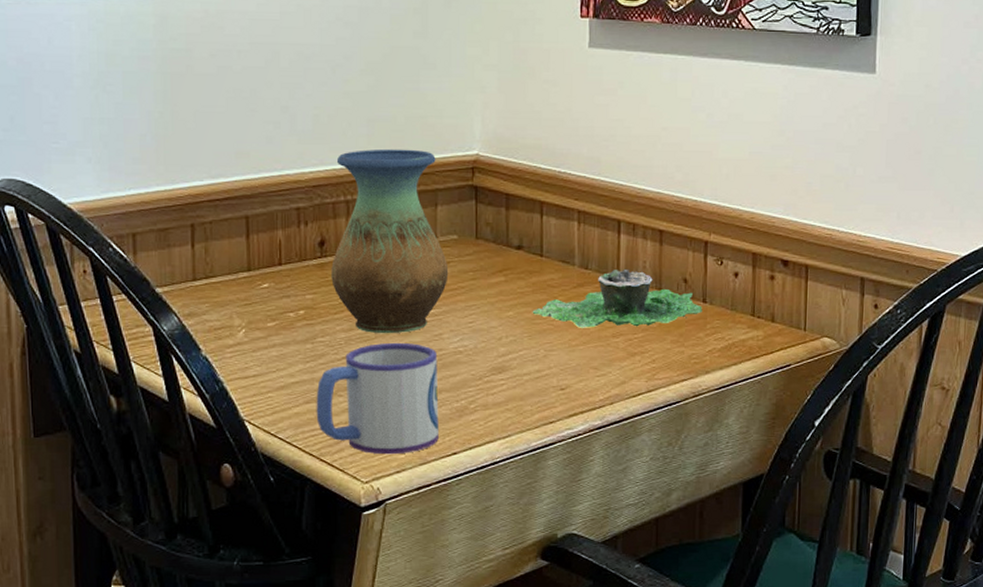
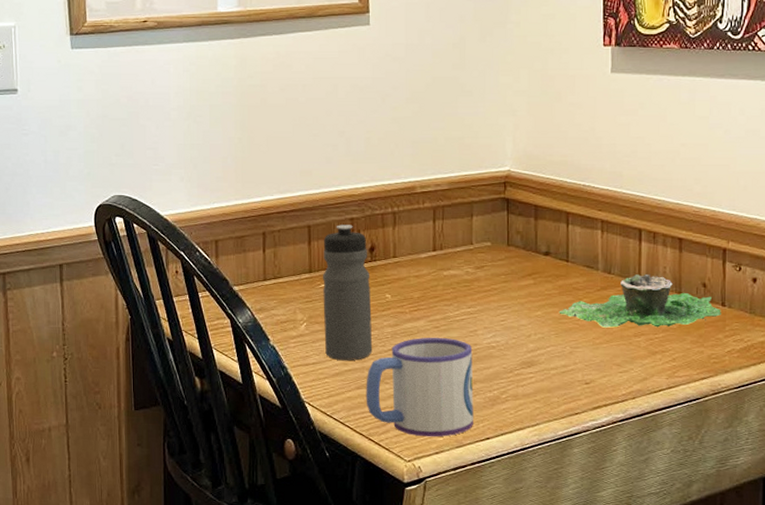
water bottle: none [263,215,324,372] -> present [322,225,373,361]
vase: present [331,148,449,334] -> none [380,166,483,330]

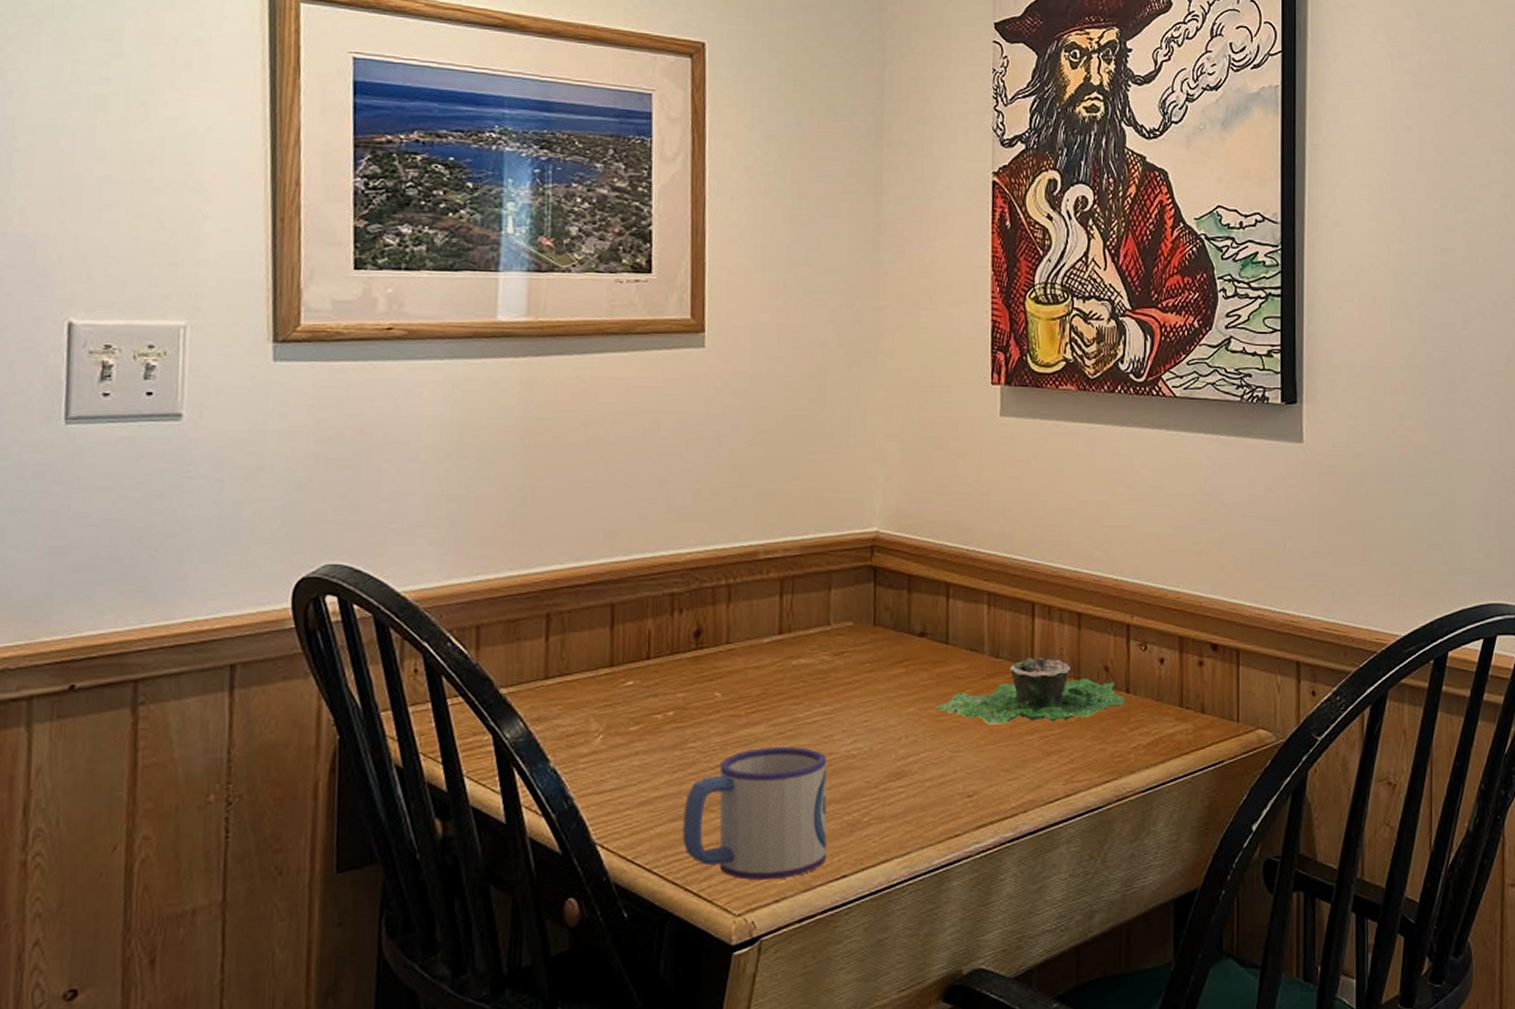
water bottle: present [322,225,373,361] -> none [627,602,695,785]

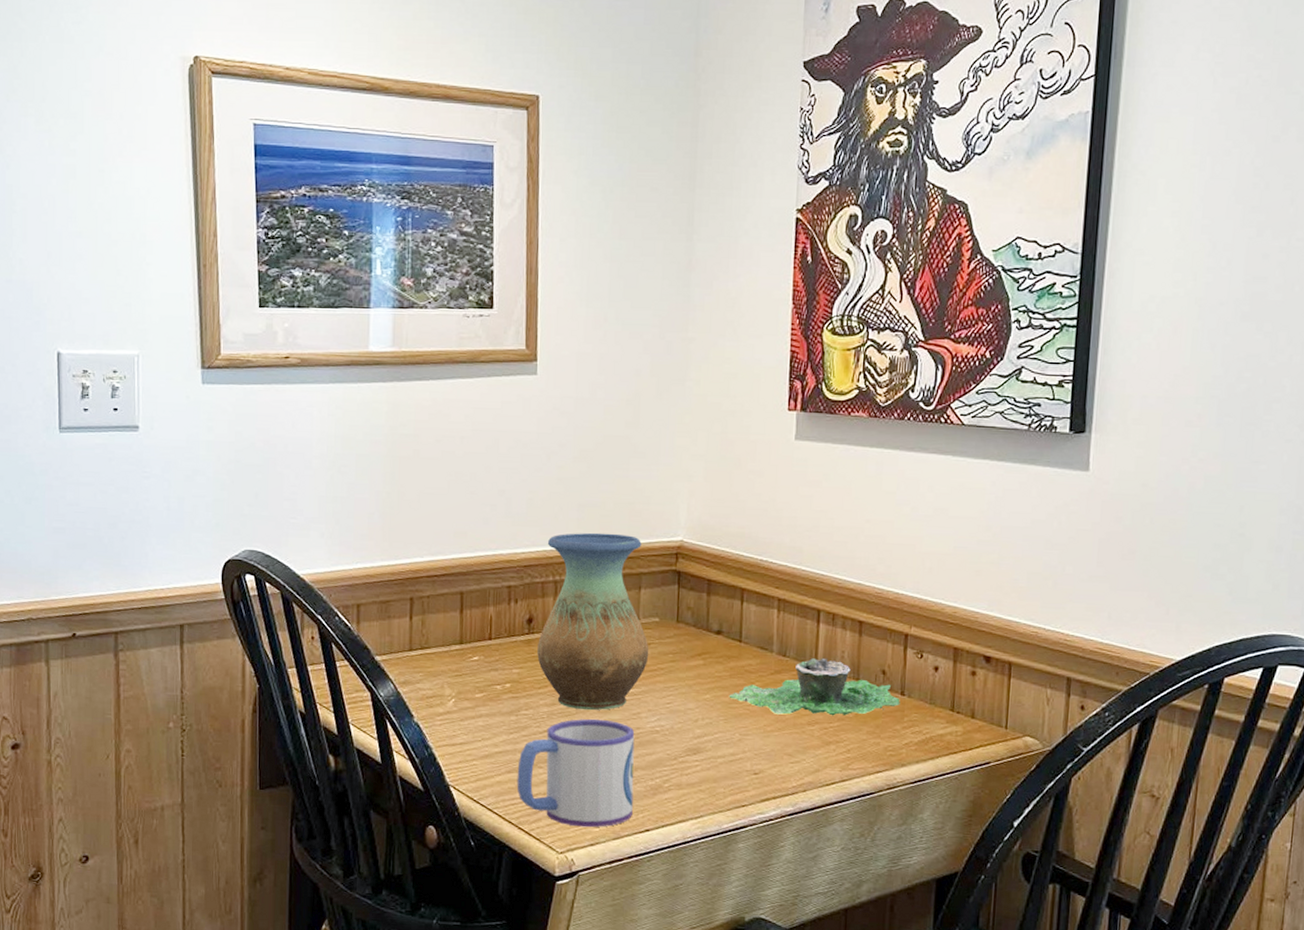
vase: none [707,526,842,737] -> present [537,532,649,711]

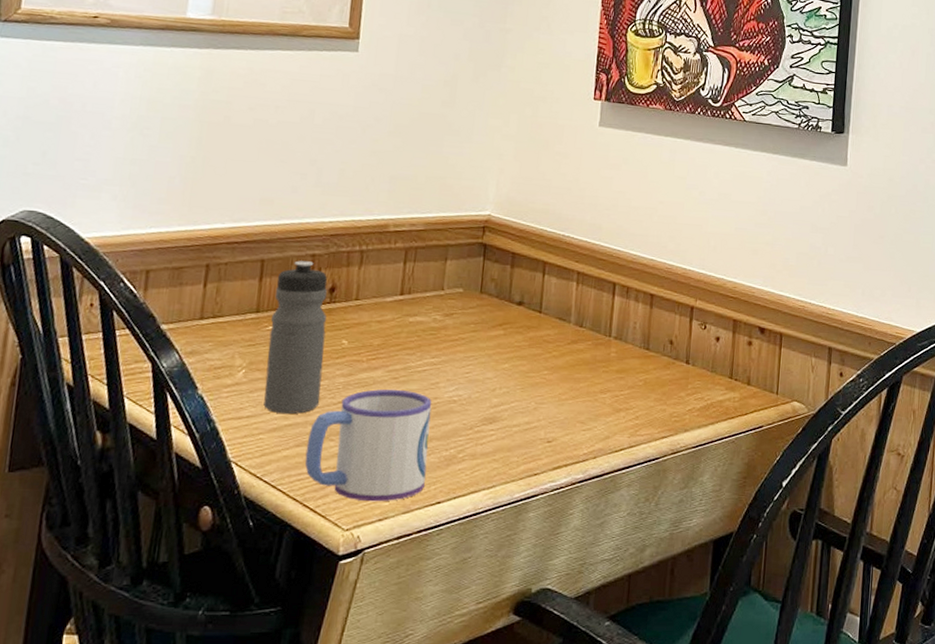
water bottle: none [474,592,527,742] -> present [264,261,328,415]
vase: present [537,532,649,711] -> none [337,204,452,381]
succulent planter: present [729,657,900,716] -> none [526,328,685,384]

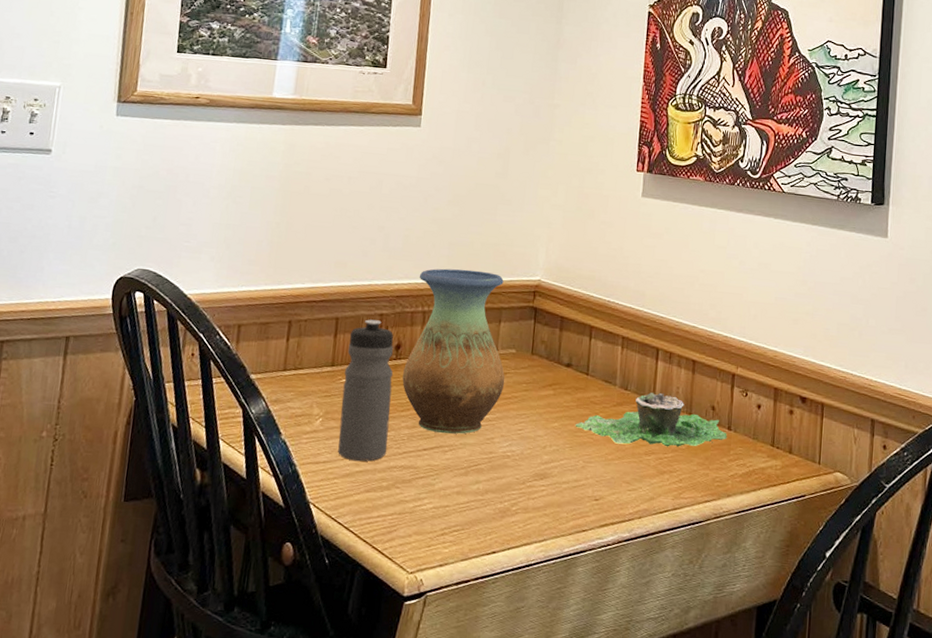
mug: present [305,389,432,502] -> none [374,442,488,548]
vase: none [337,204,452,381] -> present [402,268,505,434]
succulent planter: none [526,328,685,384] -> present [575,392,727,447]

